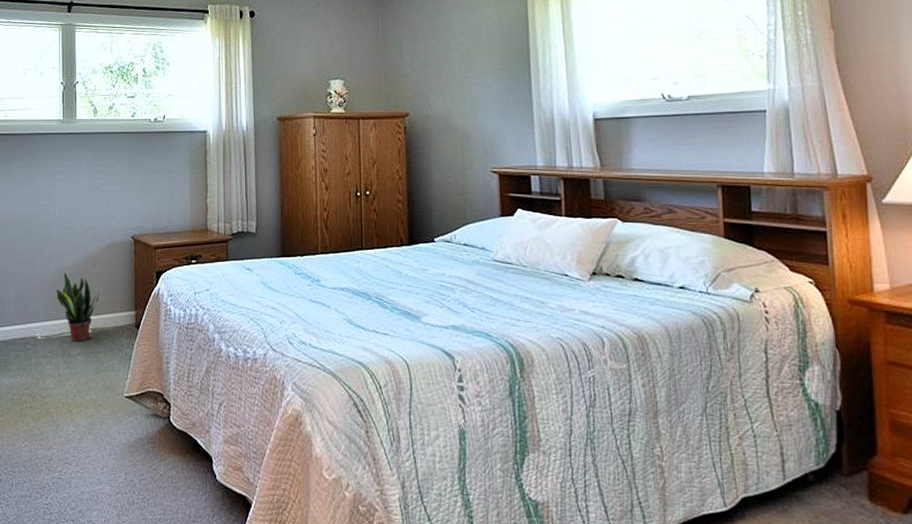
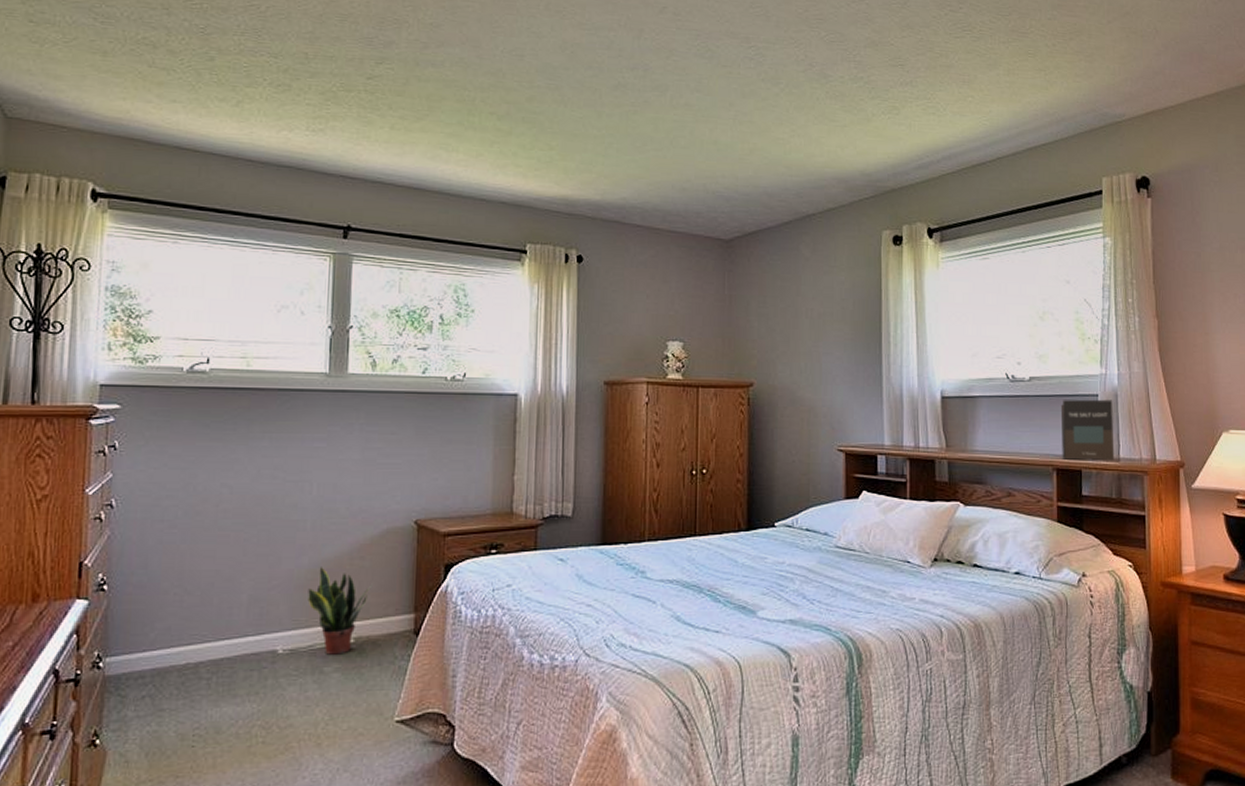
books: none [723,115,788,177] -> present [1060,399,1115,461]

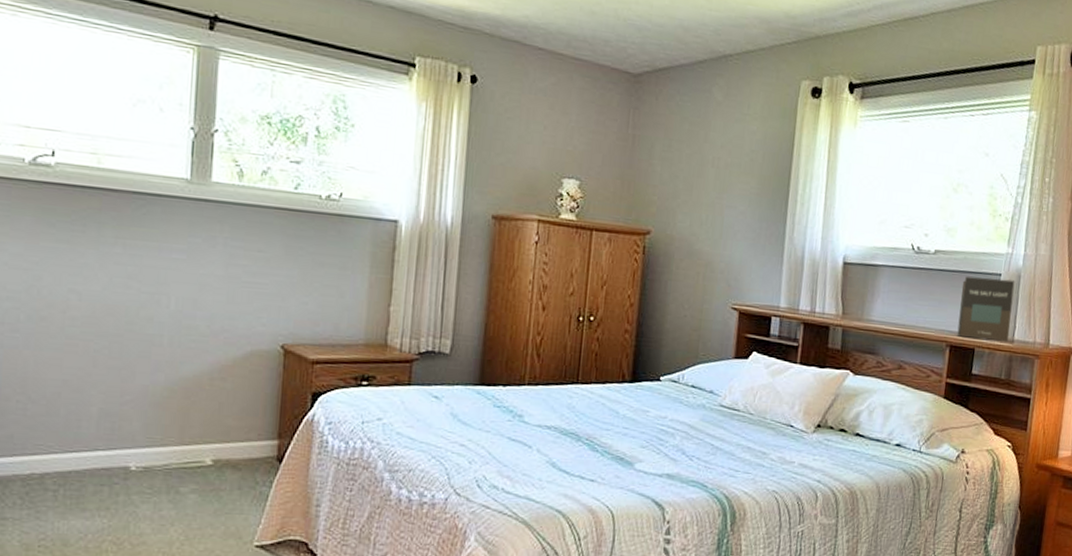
potted plant: present [308,567,373,655] -> none [163,385,234,476]

